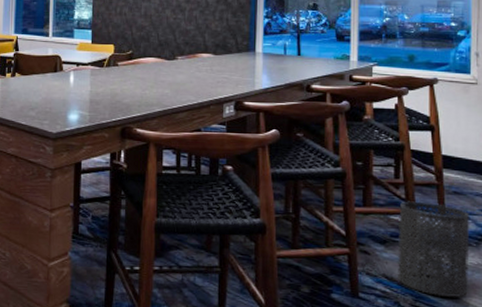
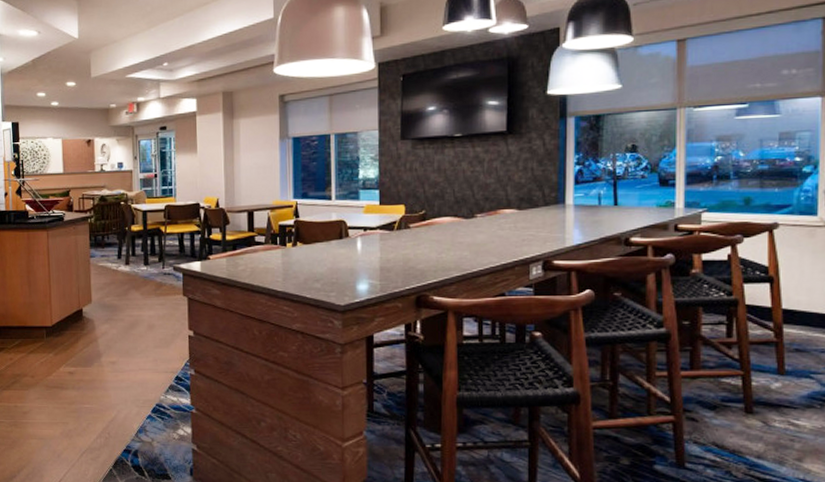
trash can: present [397,201,470,298] -> none [728,362,814,465]

